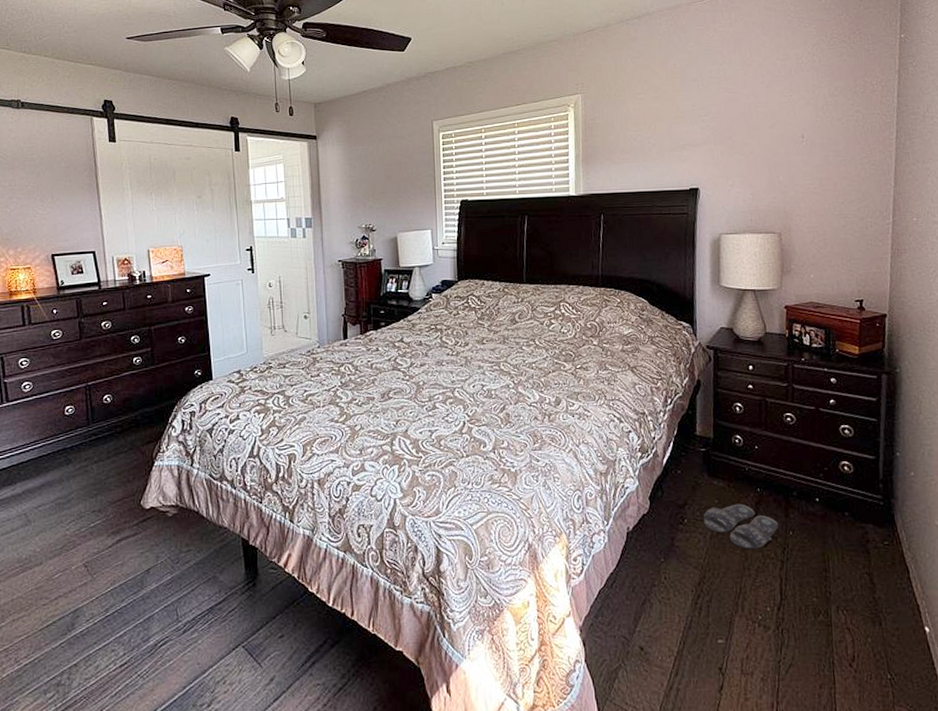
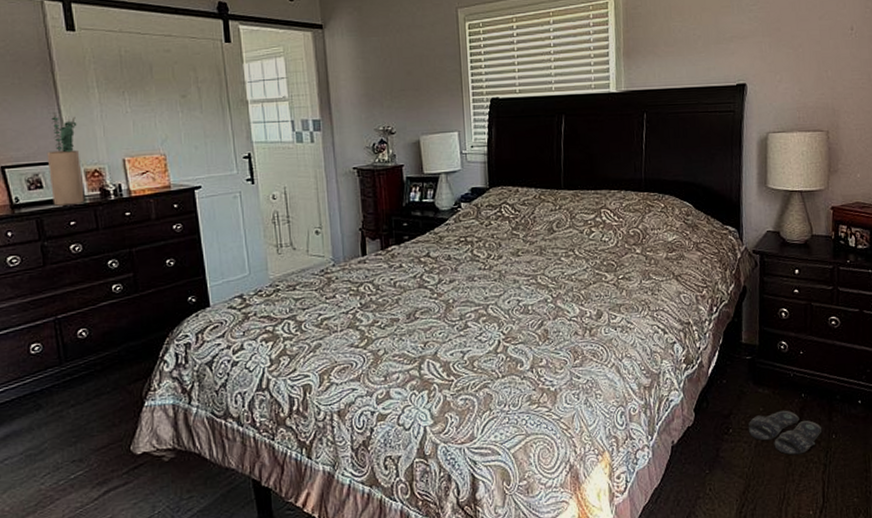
vase: none [88,210,116,290] -> present [46,112,85,207]

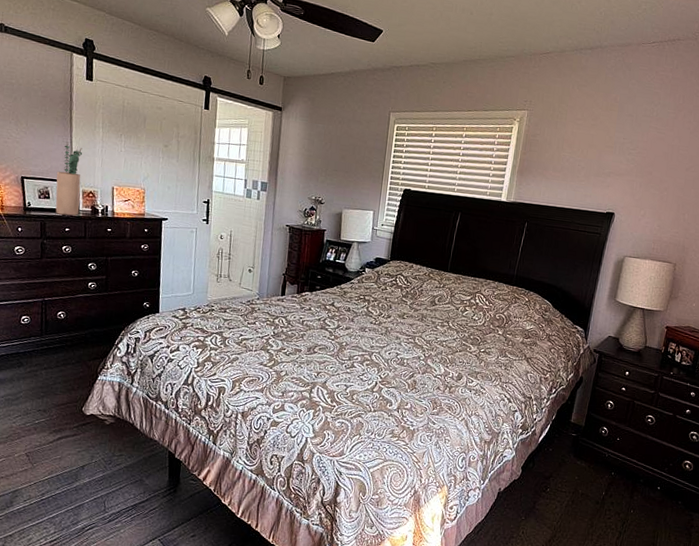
slippers: present [748,410,823,455] -> none [562,482,624,520]

